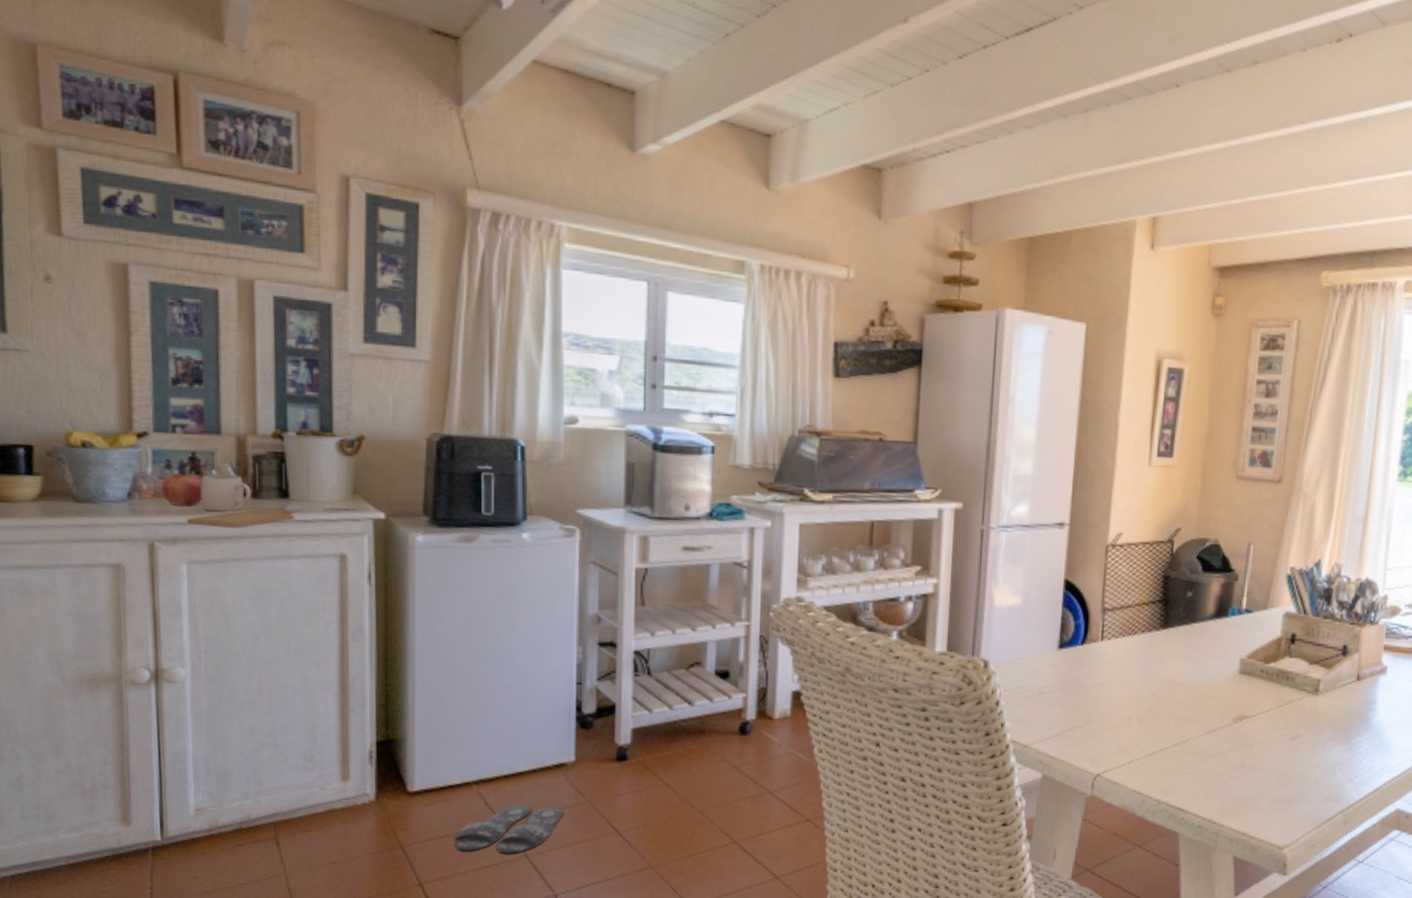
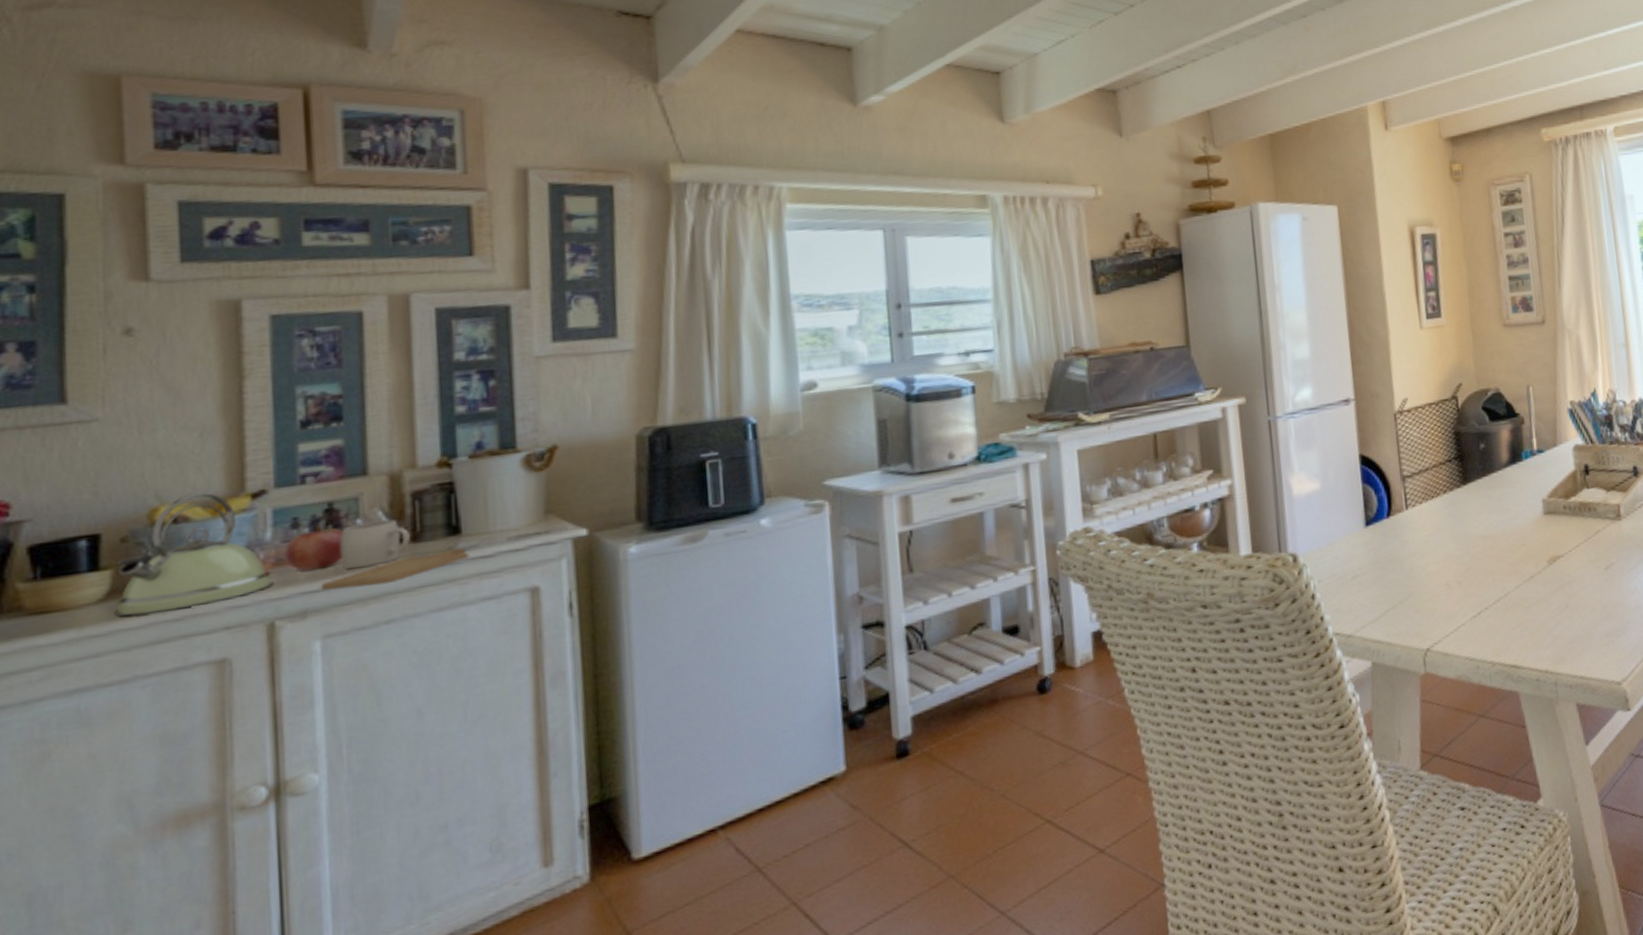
kettle: none [44,425,153,519] -> present [114,493,274,617]
slippers: present [455,805,565,854] -> none [699,832,838,919]

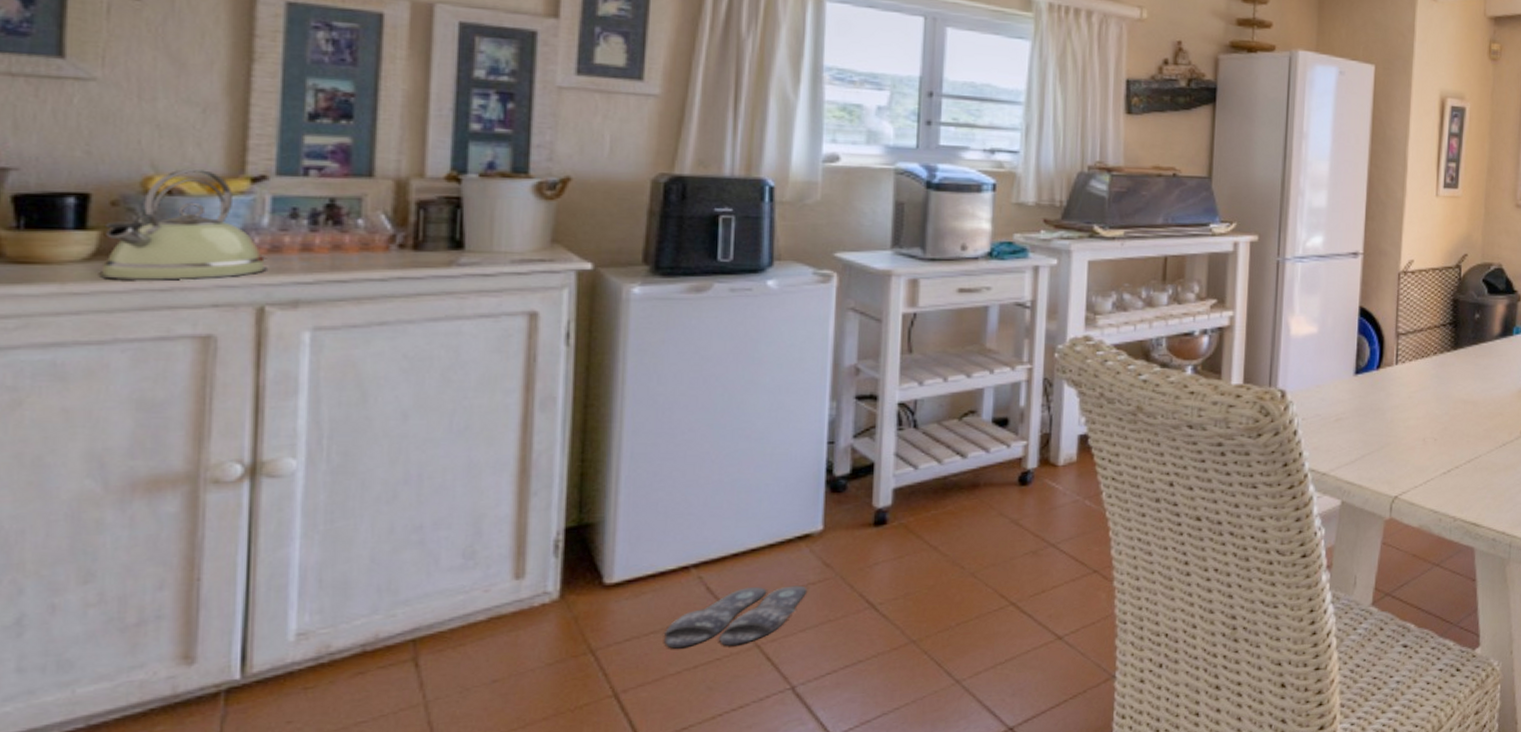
fruit: present [285,526,343,571] -> none [281,220,343,262]
chopping board: present [322,547,469,591] -> none [316,262,470,287]
mug: present [340,519,410,570] -> none [338,223,411,268]
slippers: none [699,832,838,919] -> present [664,585,808,649]

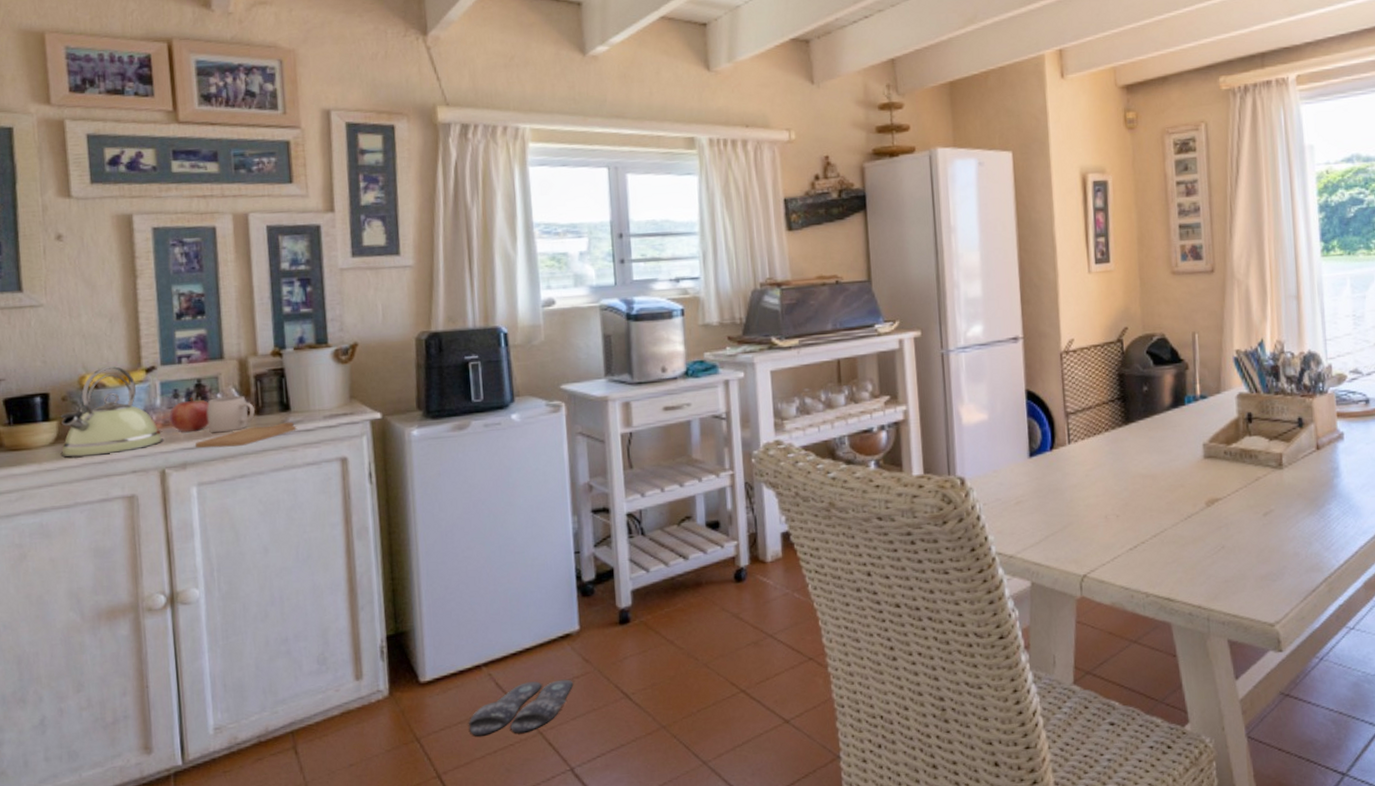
fruit: none [281,220,343,262] -> present [170,397,209,432]
chopping board: none [316,262,470,287] -> present [195,421,297,449]
mug: none [338,223,411,268] -> present [206,395,255,433]

